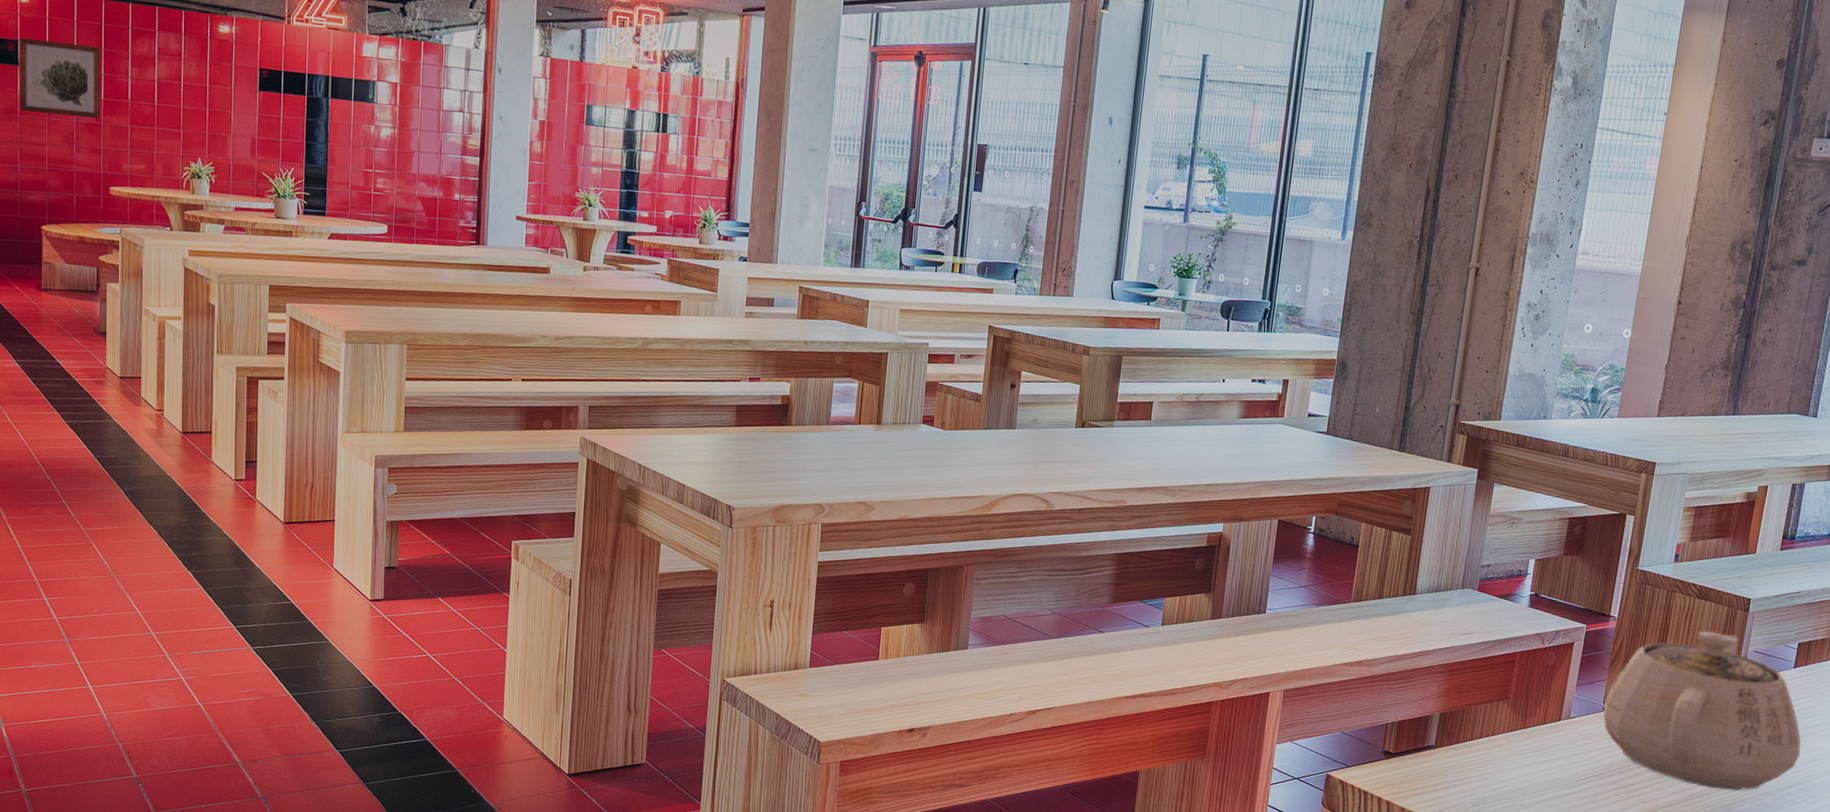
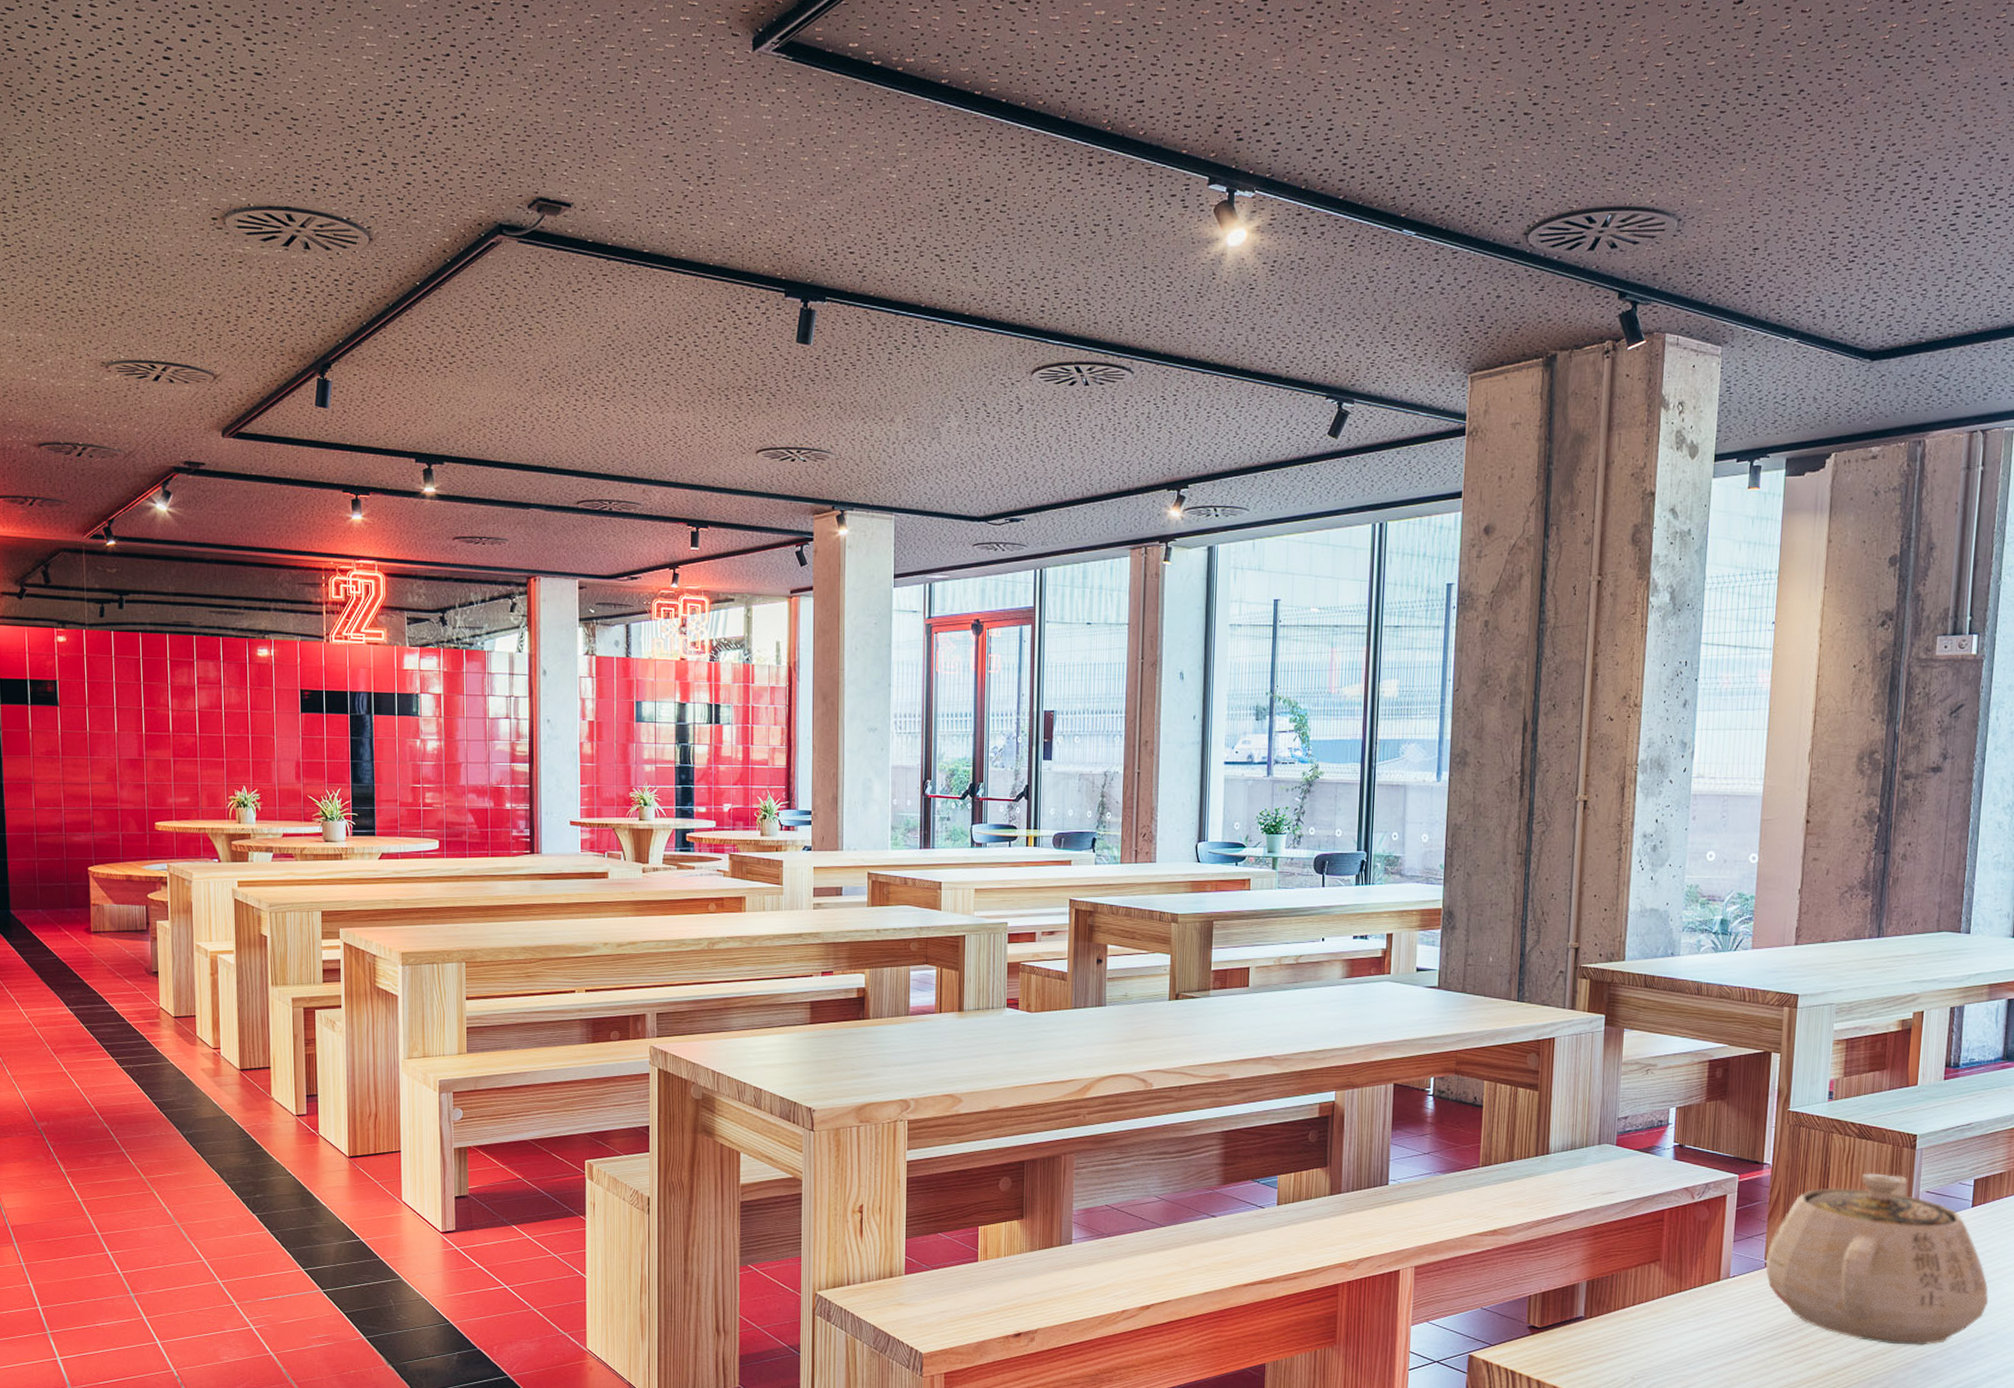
wall art: present [20,37,101,119] -> none [58,677,143,754]

